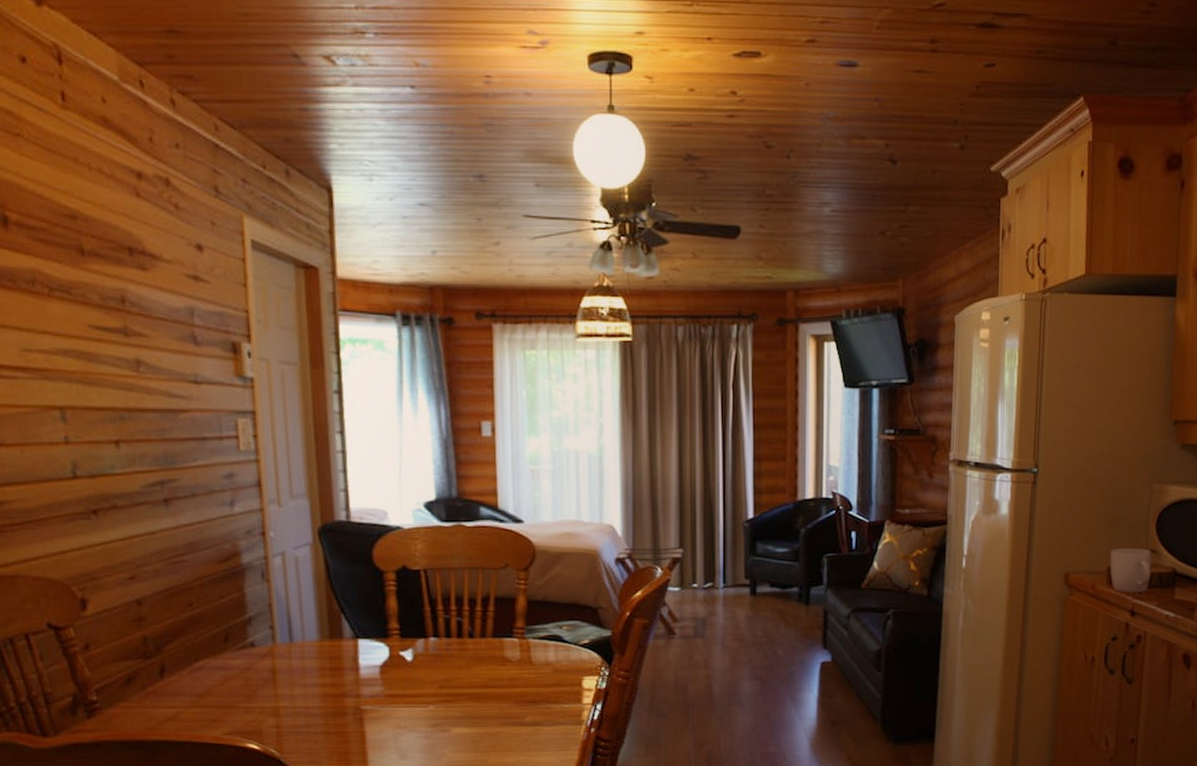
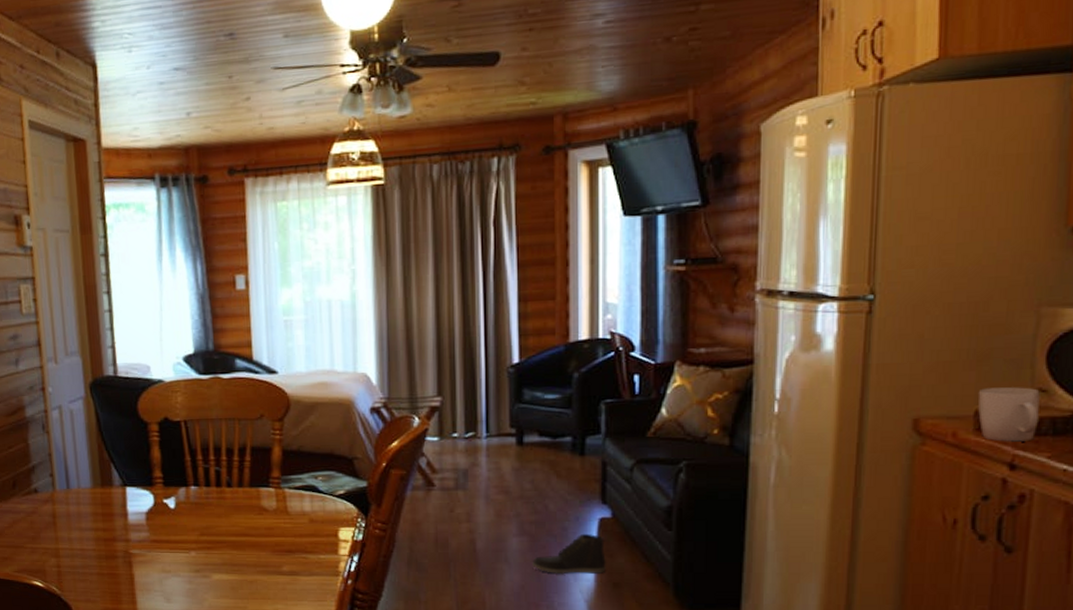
sneaker: none [763,676,826,715] -> present [532,533,606,575]

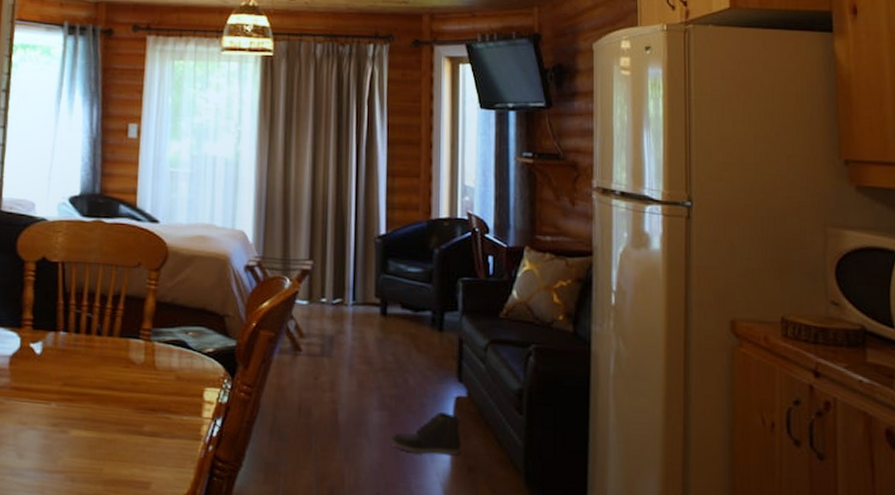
mug: present [977,387,1040,442] -> none [782,297,834,351]

